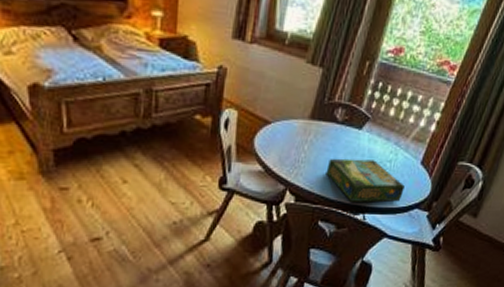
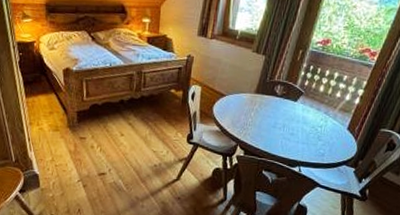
board game: present [326,158,405,203] -> none [268,123,334,159]

